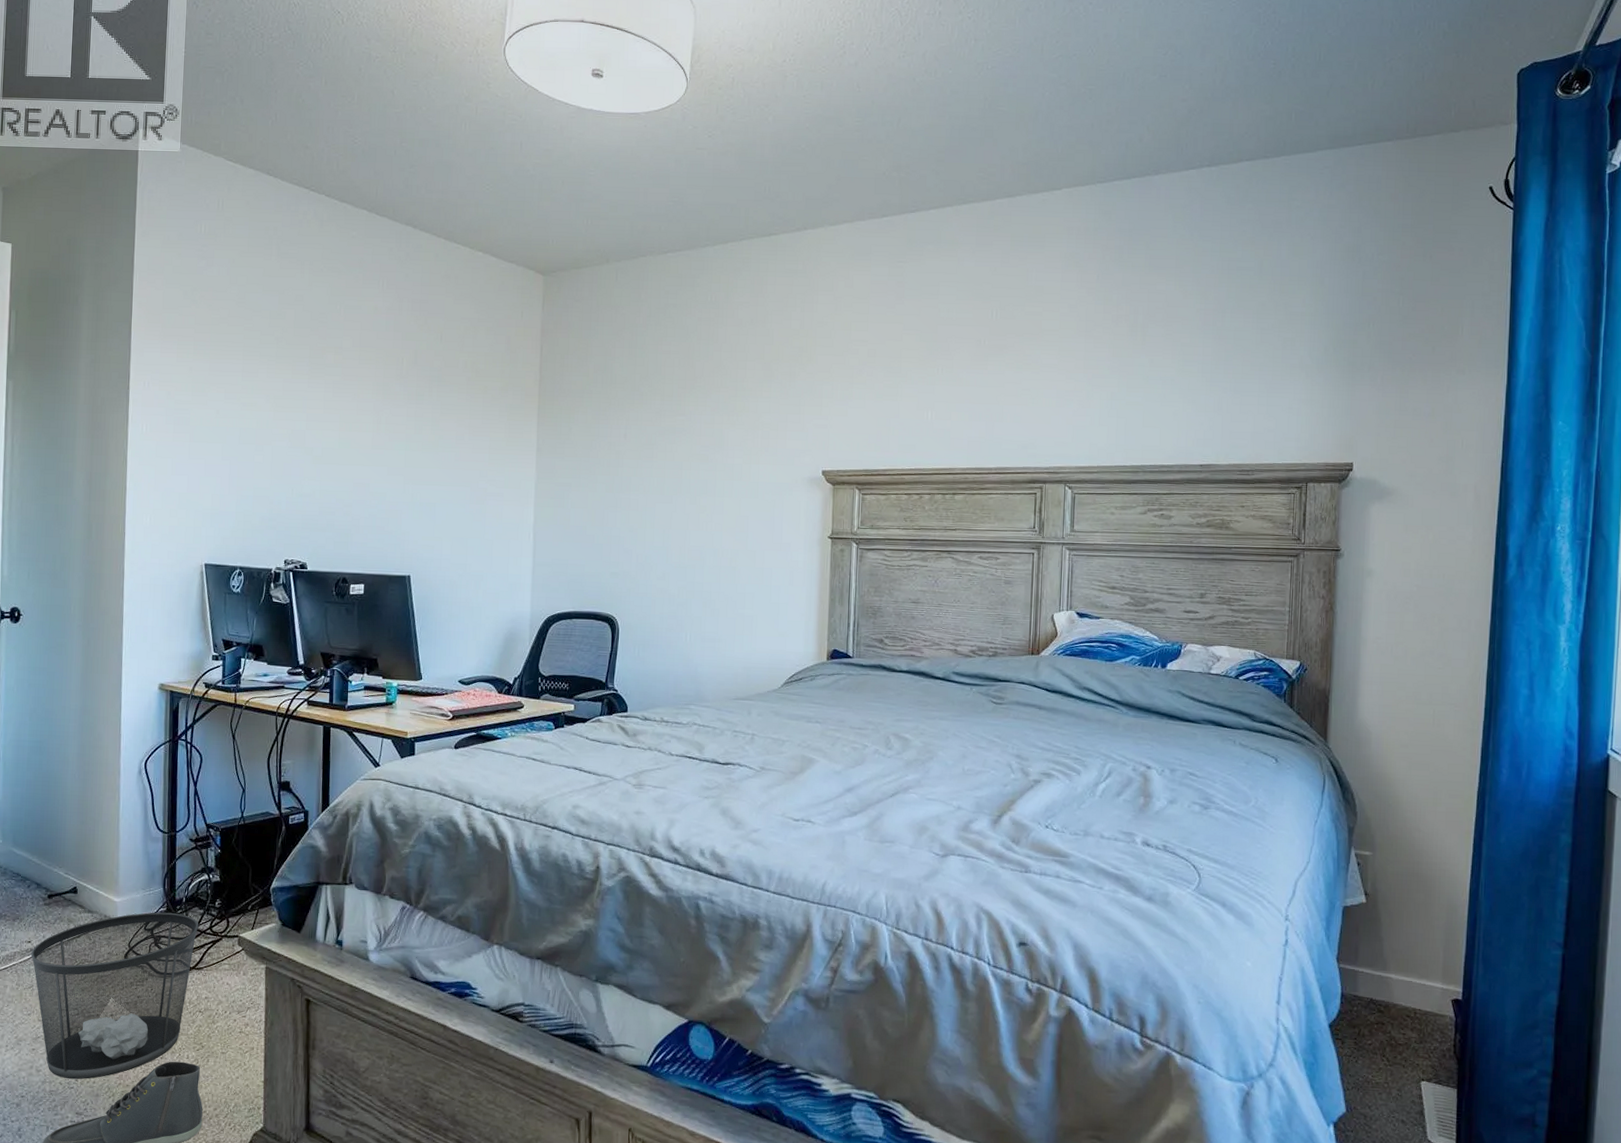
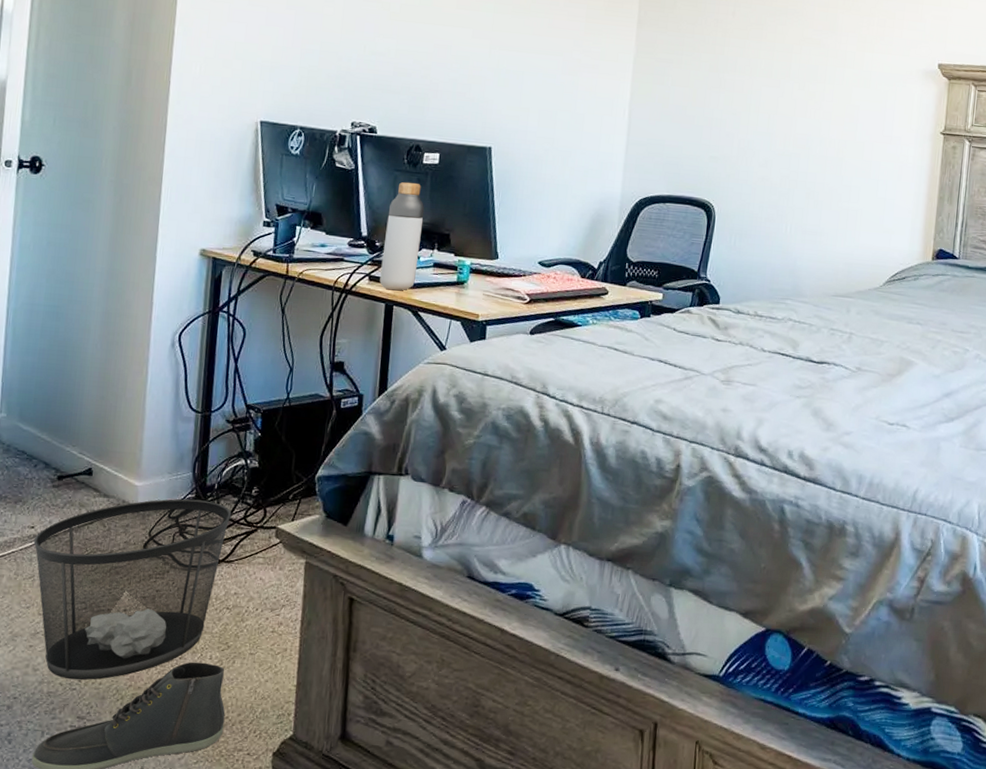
bottle: none [317,612,354,714] -> present [379,181,425,291]

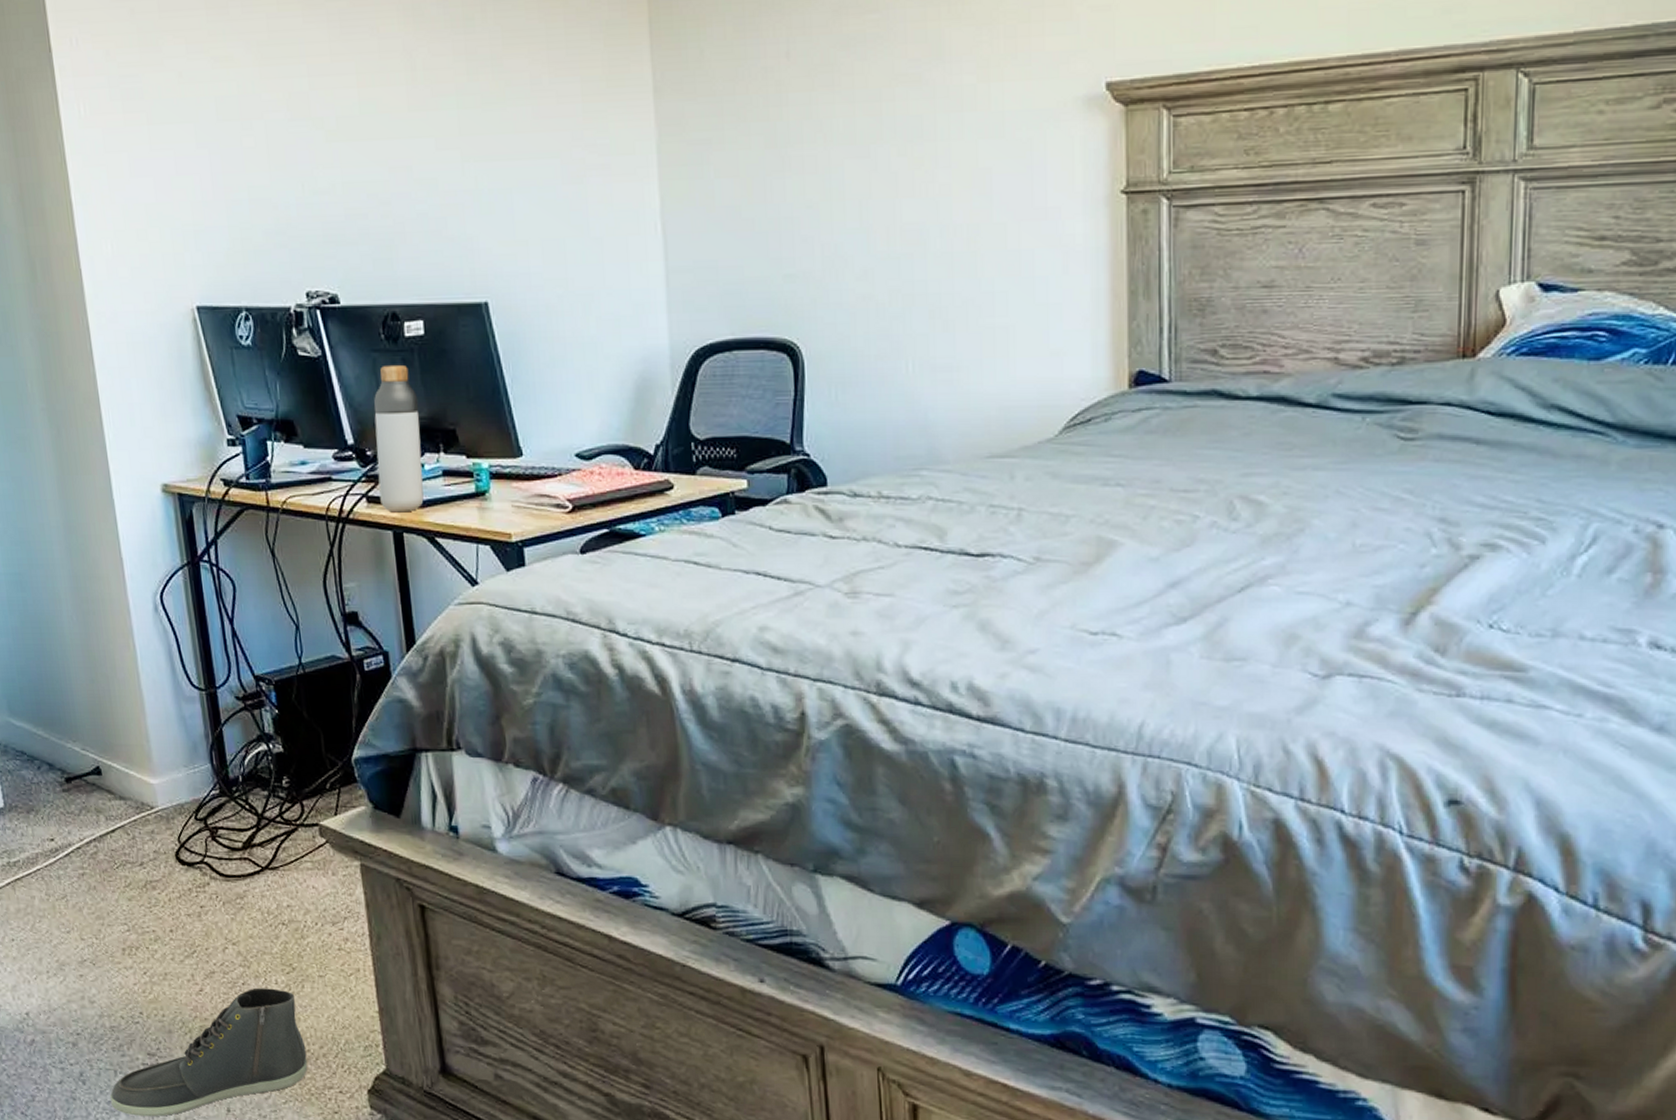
waste bin: present [33,499,232,680] -> none [56,796,265,1013]

